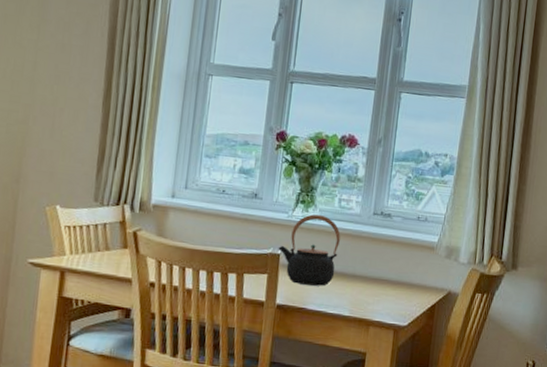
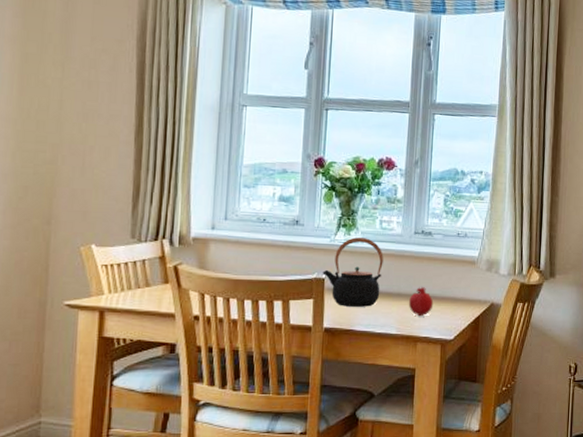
fruit: none [363,269,389,300] -> present [408,287,434,317]

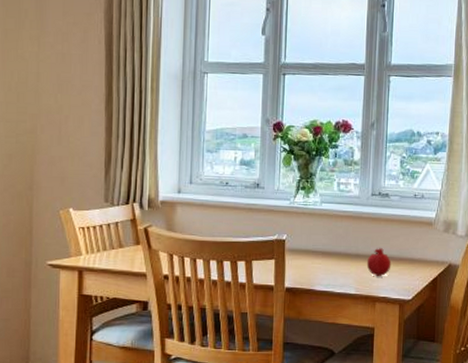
teapot: present [322,237,383,307] -> none [283,199,342,267]

